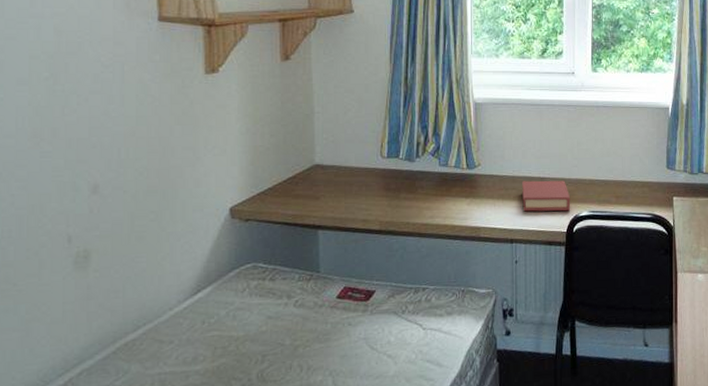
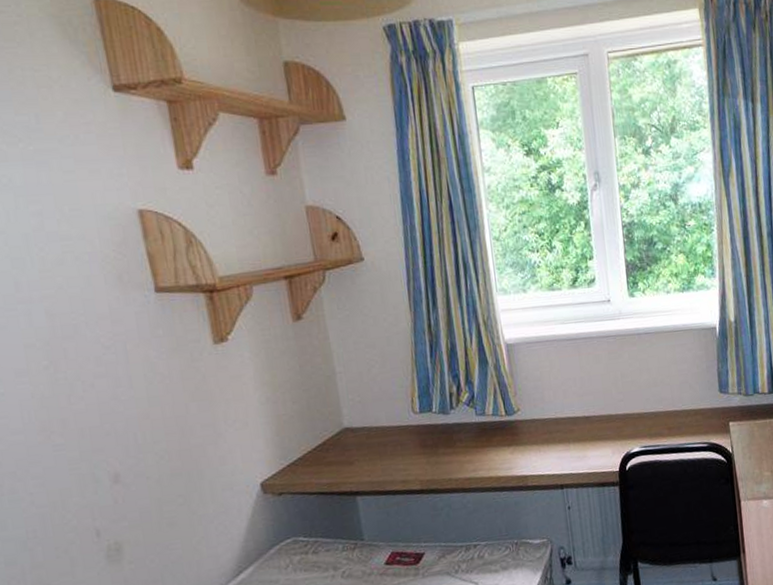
book: present [522,180,571,212] -> none [566,417,620,455]

